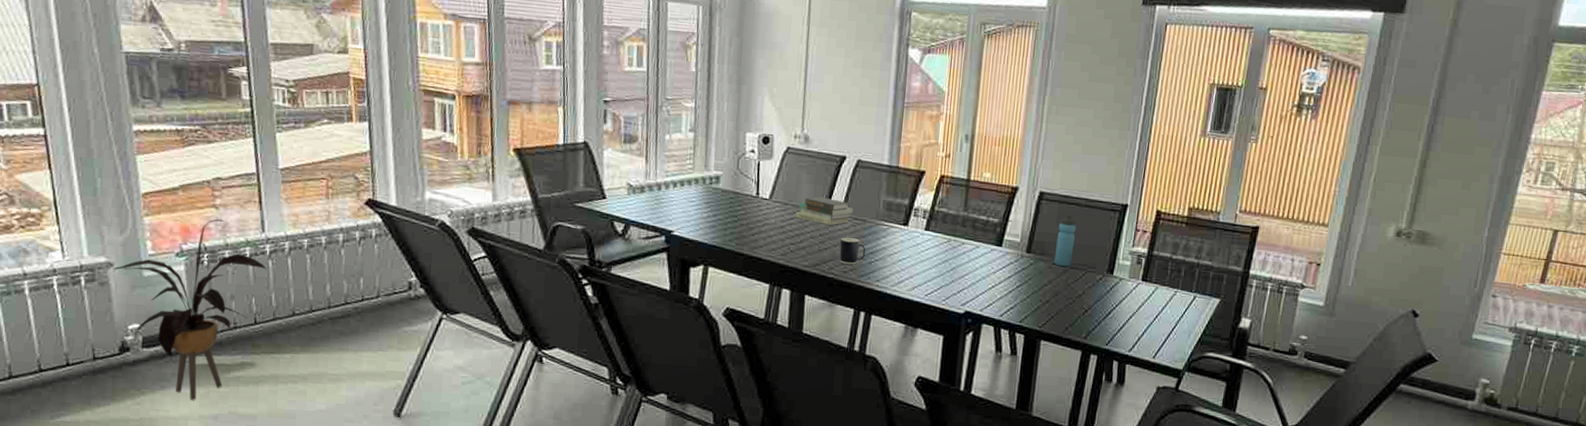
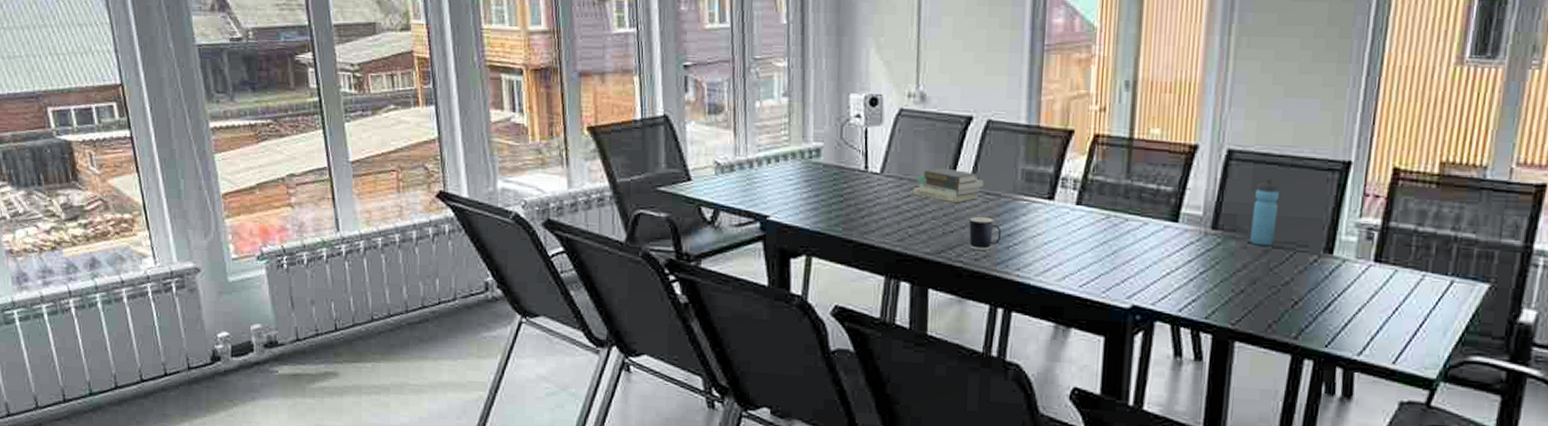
house plant: present [112,219,266,400] -> none [199,218,343,412]

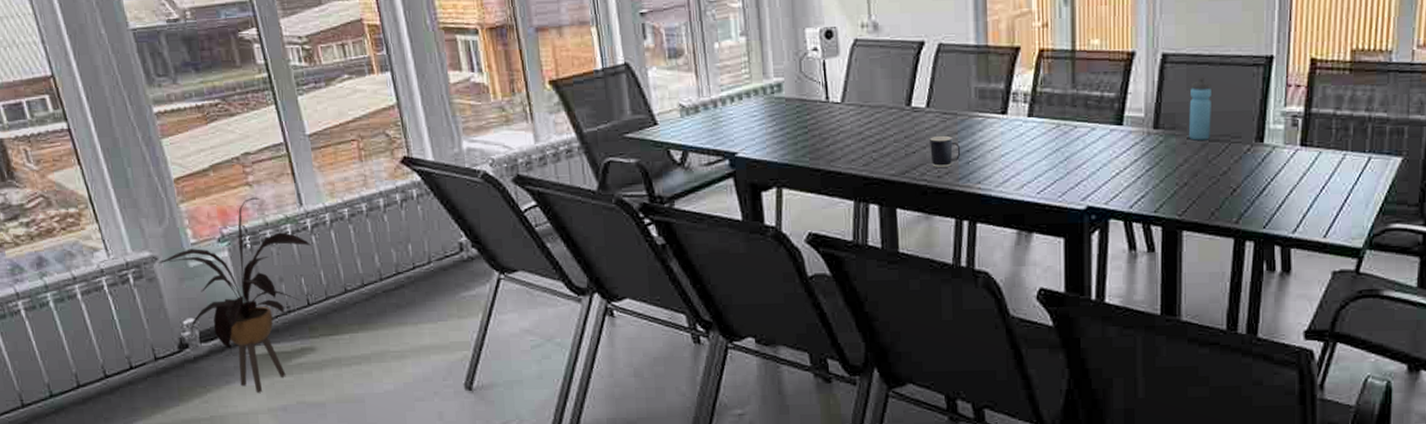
house plant: none [199,218,343,412] -> present [157,197,310,393]
books: present [913,167,985,204] -> none [874,92,941,125]

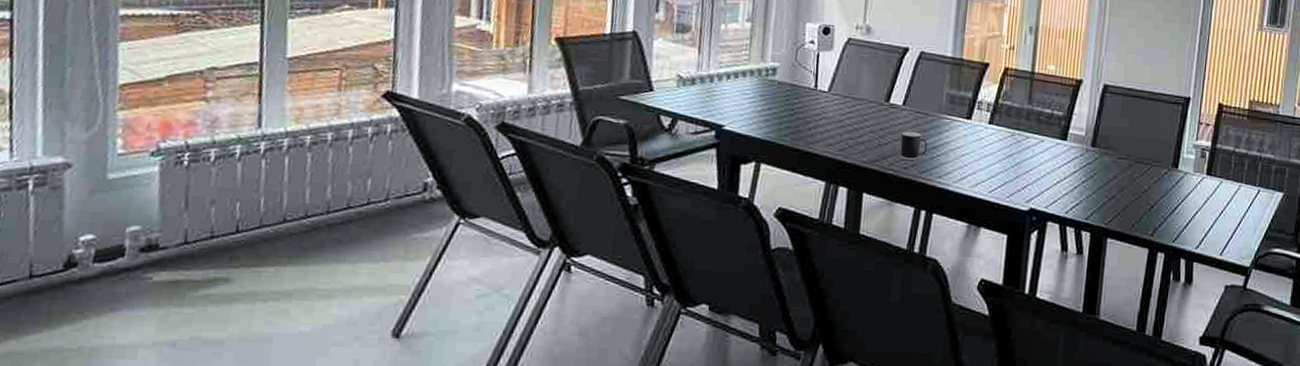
house plant: present [157,197,310,393] -> none [69,113,258,324]
water bottle: present [1188,76,1211,142] -> none [1119,107,1141,162]

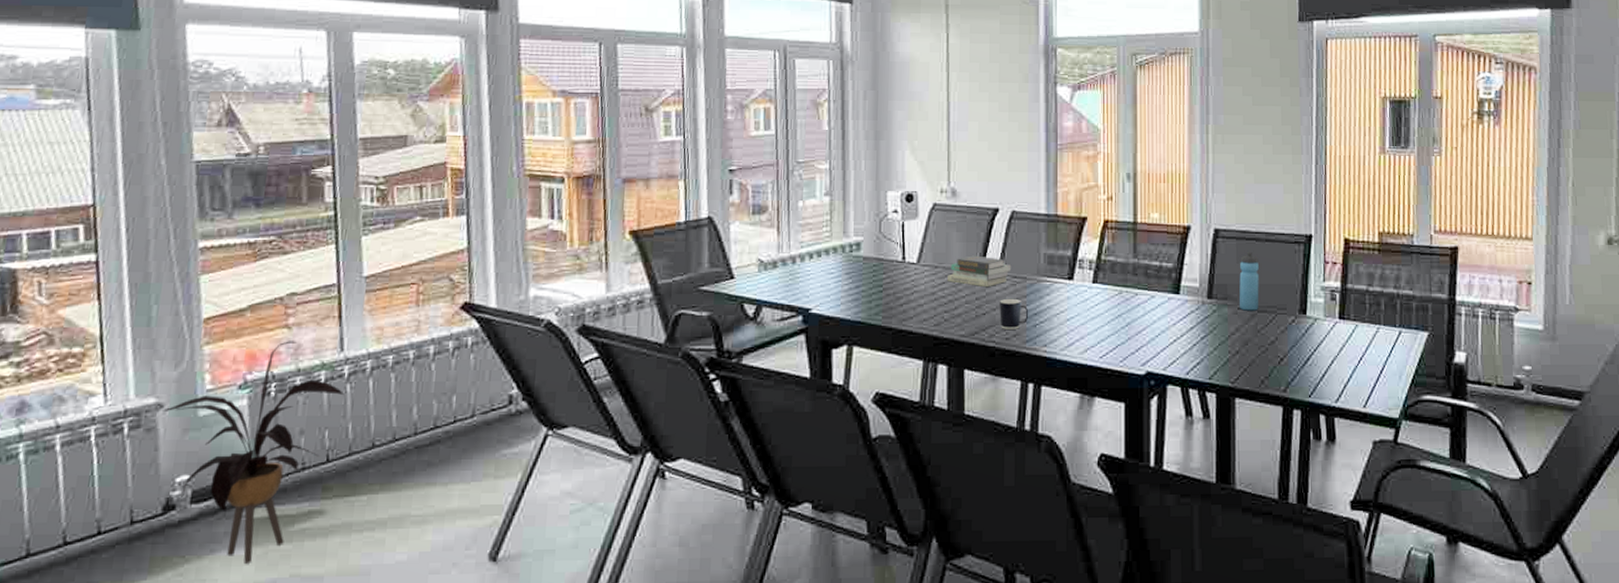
house plant: none [69,113,258,324] -> present [161,341,344,564]
books: none [855,89,916,120] -> present [947,255,1012,288]
water bottle: none [1119,107,1141,162] -> present [1239,251,1259,312]

